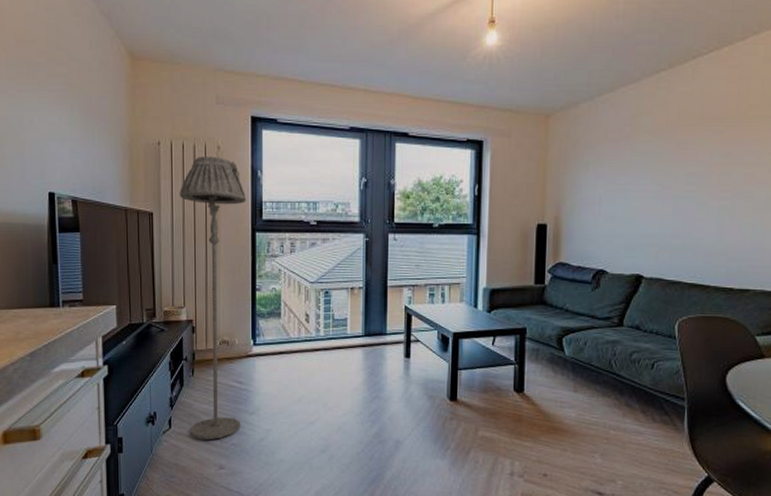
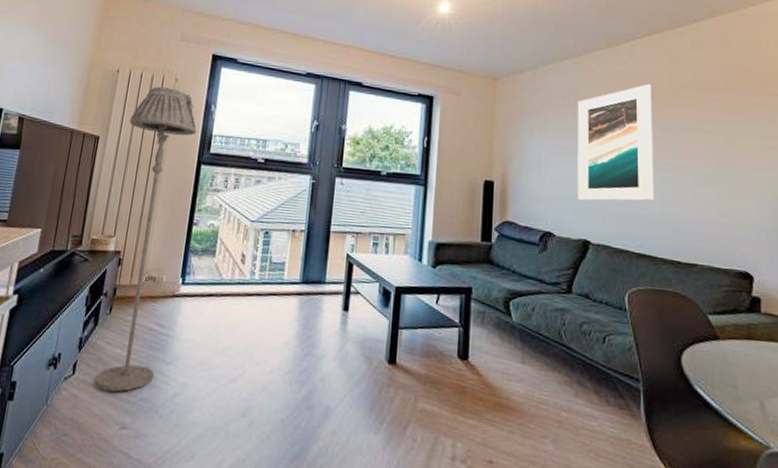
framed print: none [631,105,716,236] -> present [577,83,655,201]

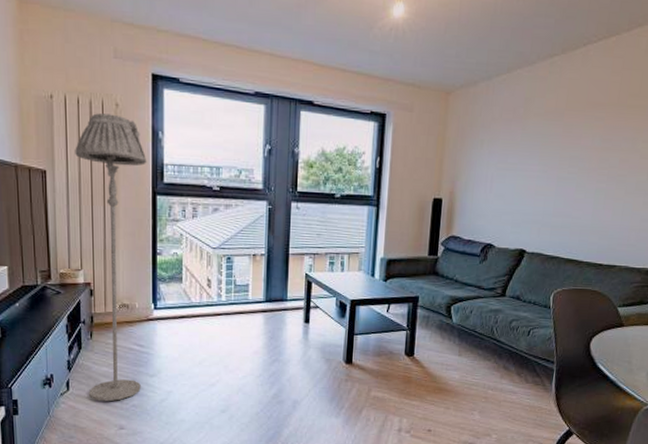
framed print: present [577,83,655,201] -> none [518,92,600,214]

